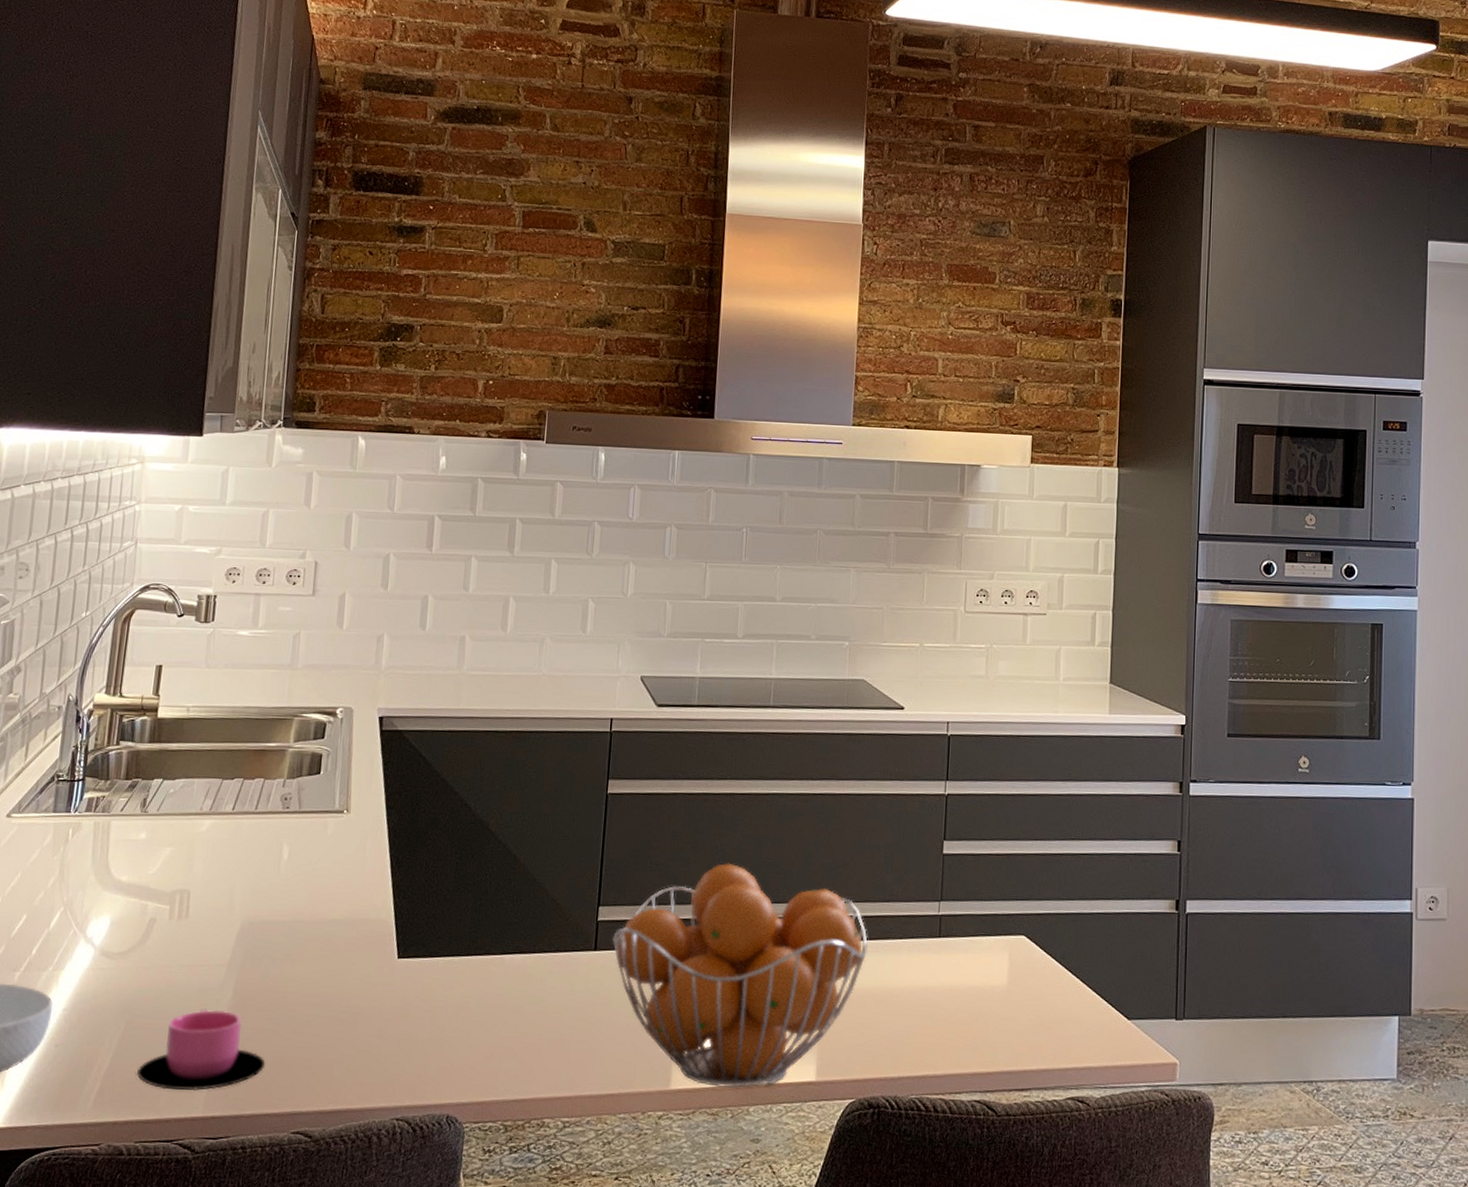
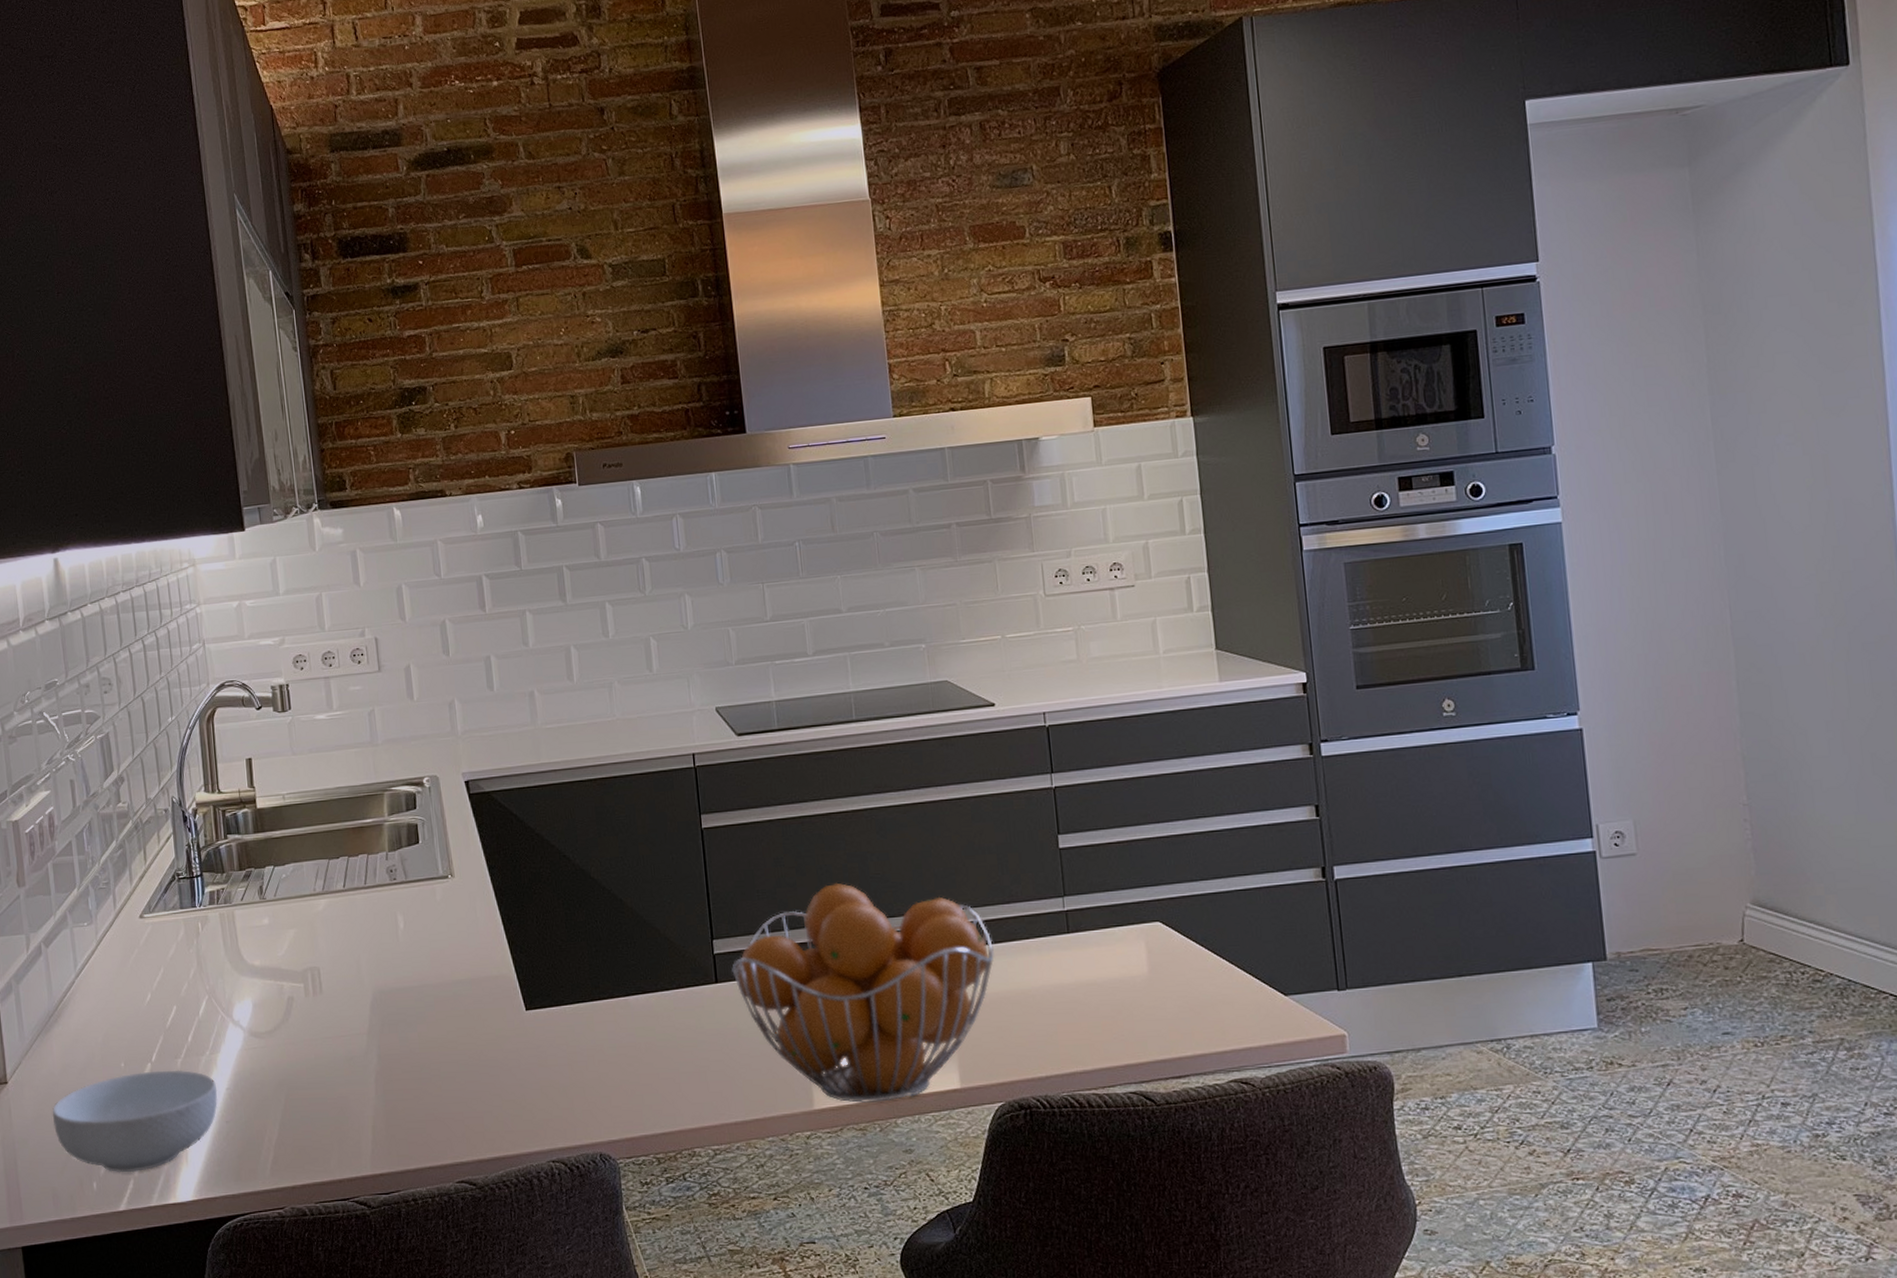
cup: present [137,1008,266,1091] -> none [305,1075,421,1153]

